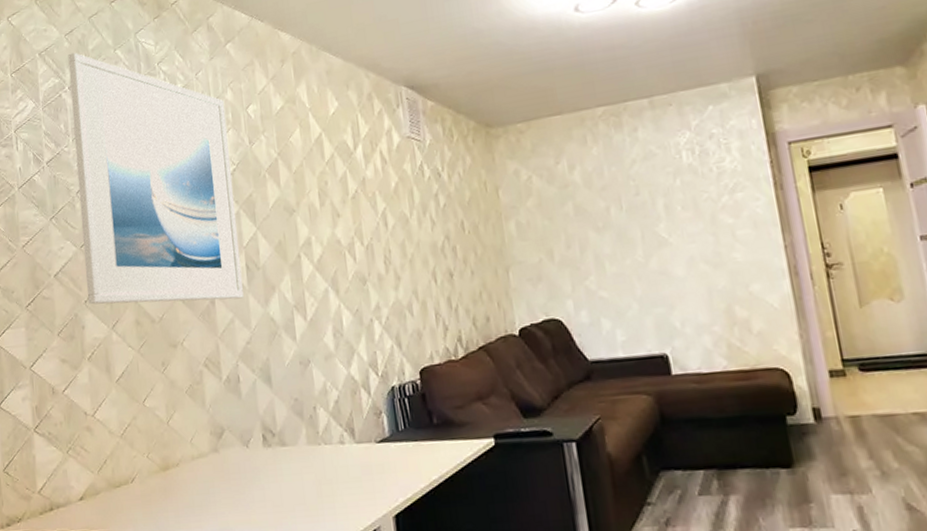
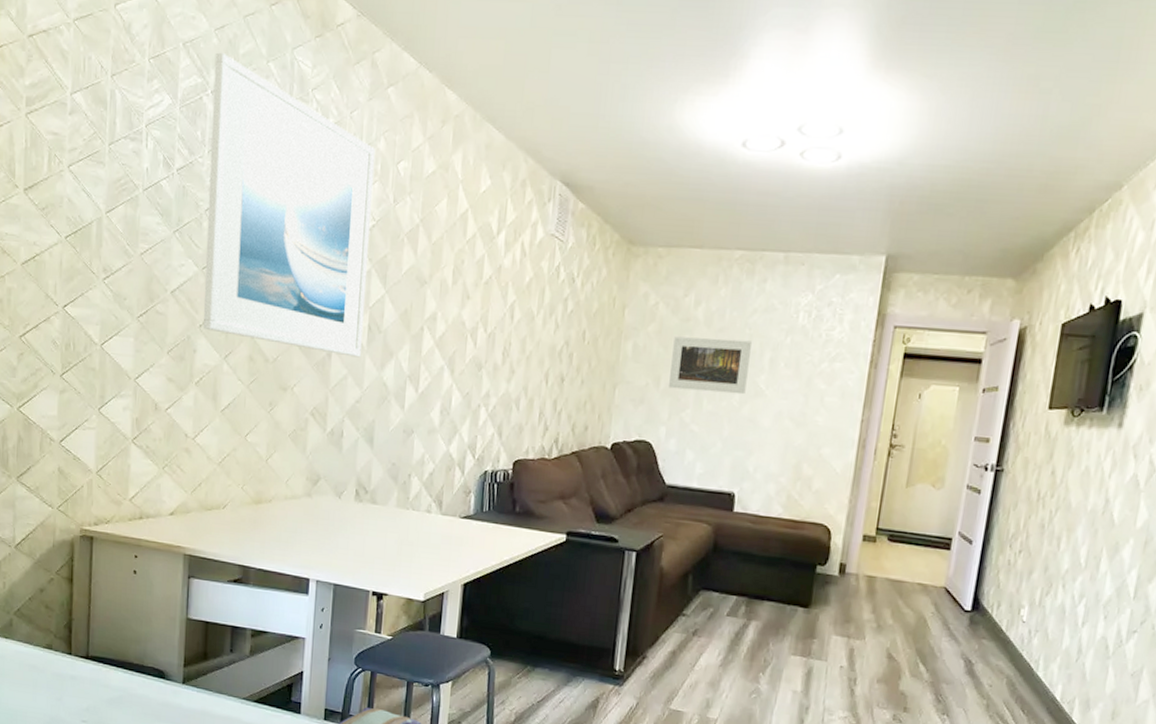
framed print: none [556,192,648,259] -> present [668,336,752,395]

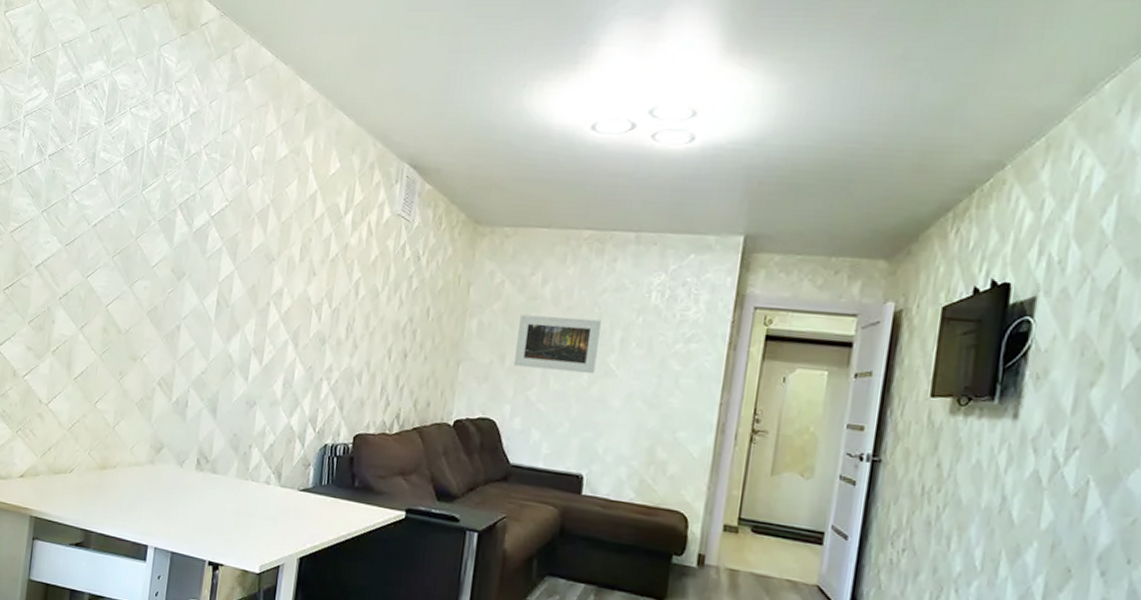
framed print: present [202,52,376,358] -> none [62,51,232,330]

